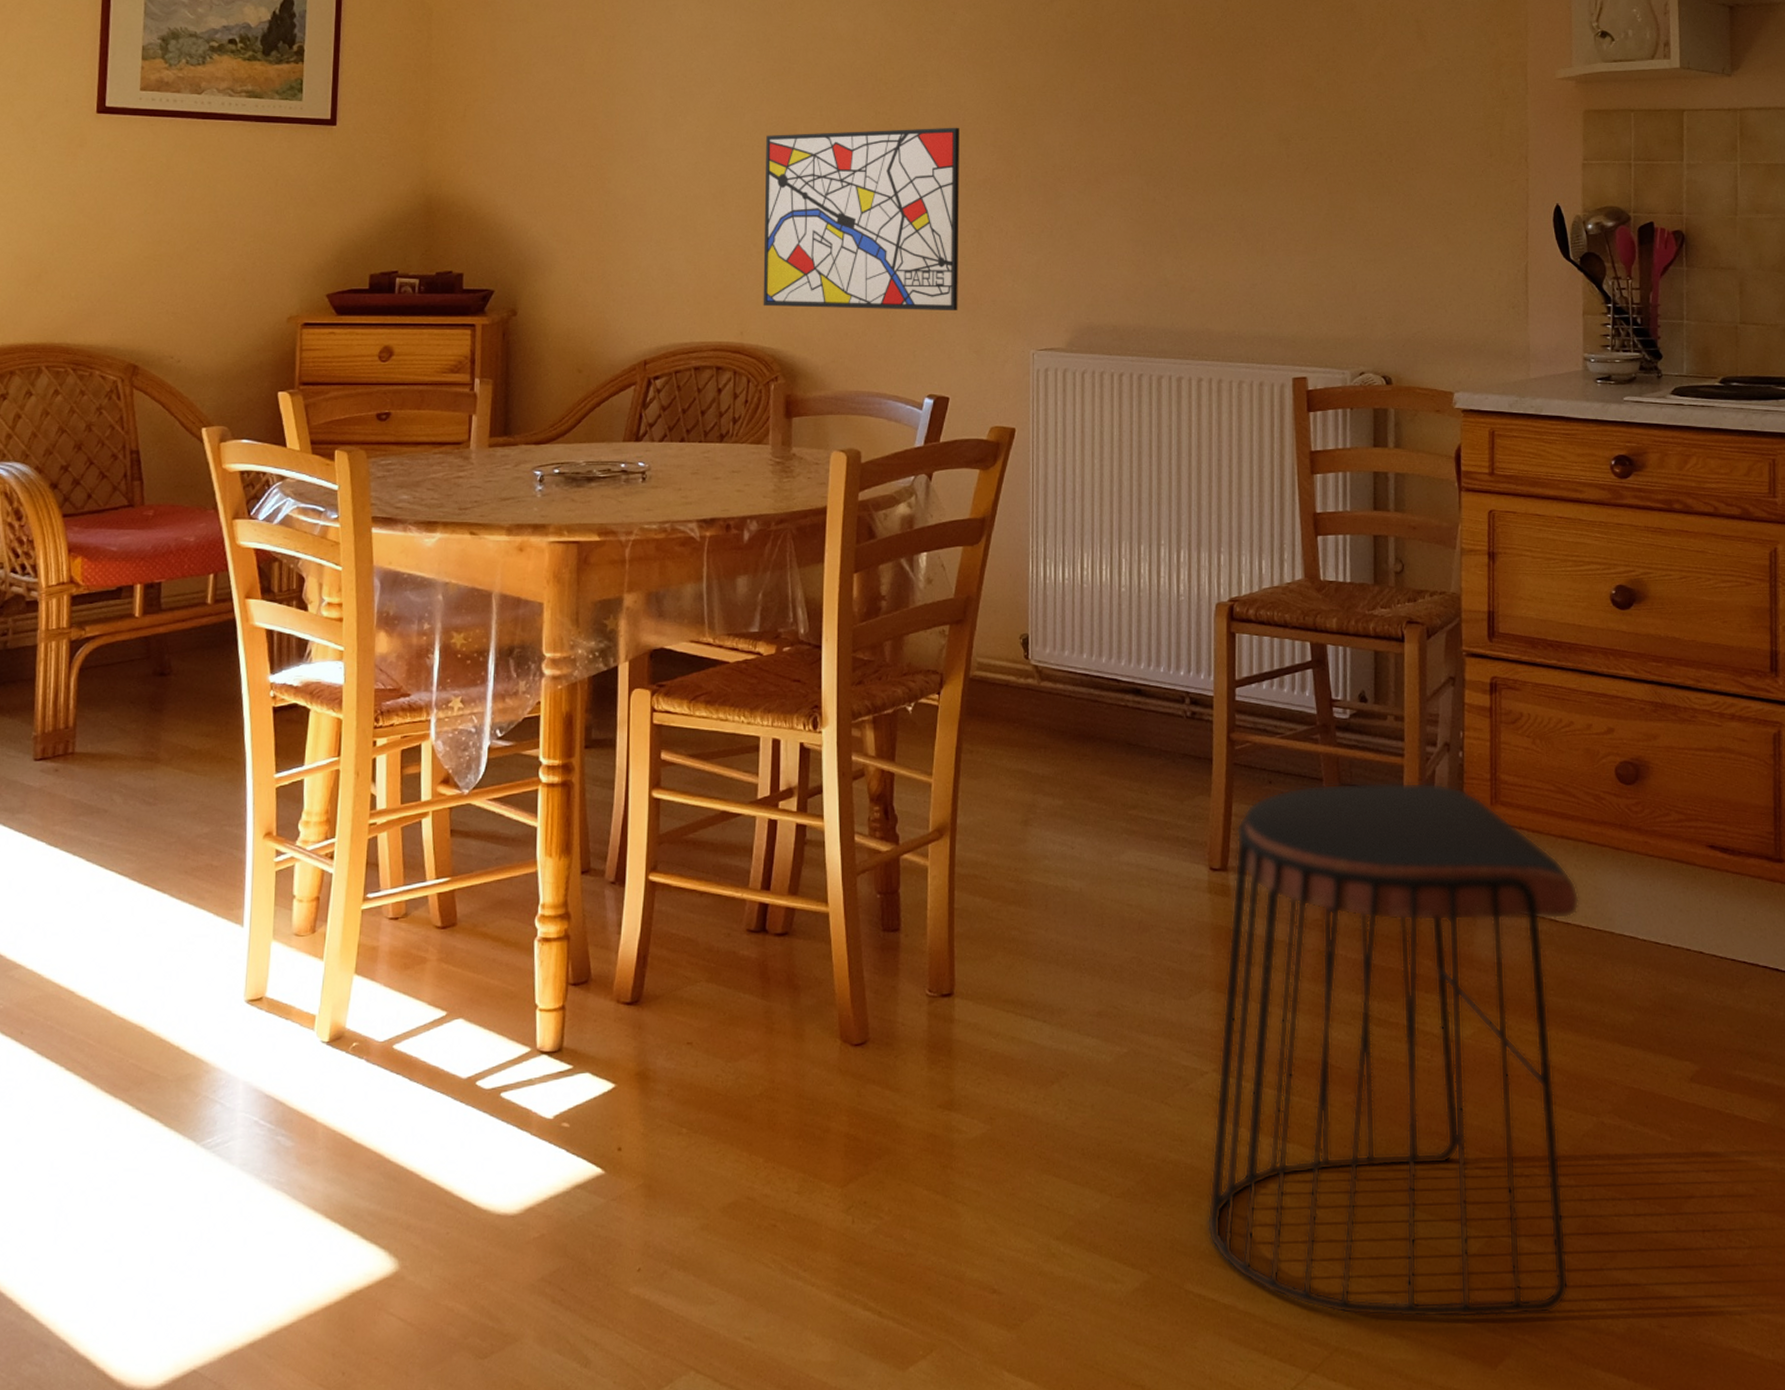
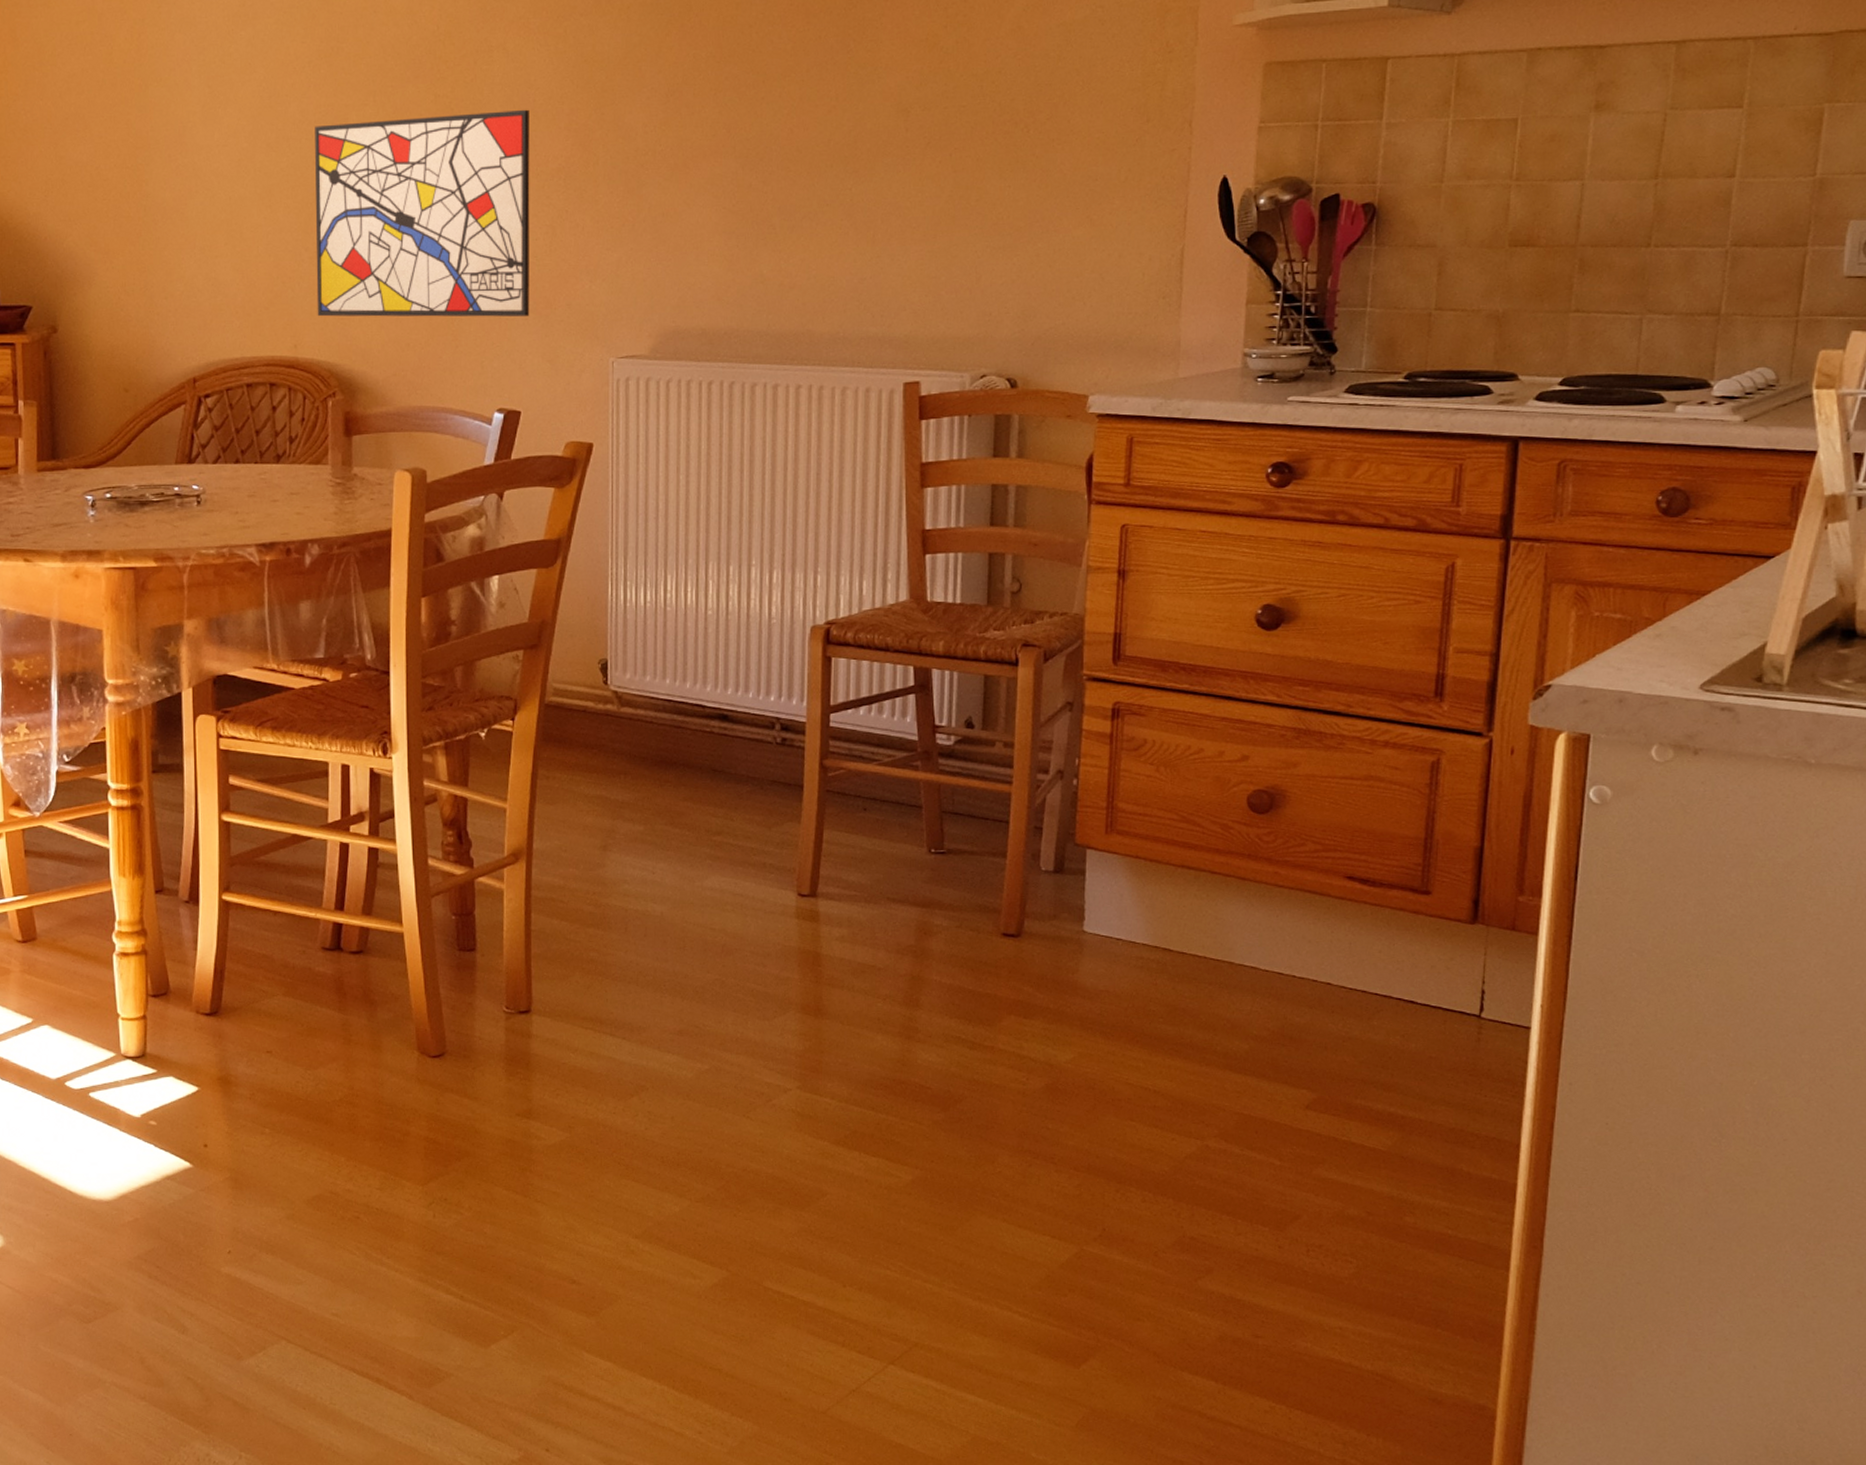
stool: present [1207,782,1579,1318] -> none [787,810,1197,1321]

